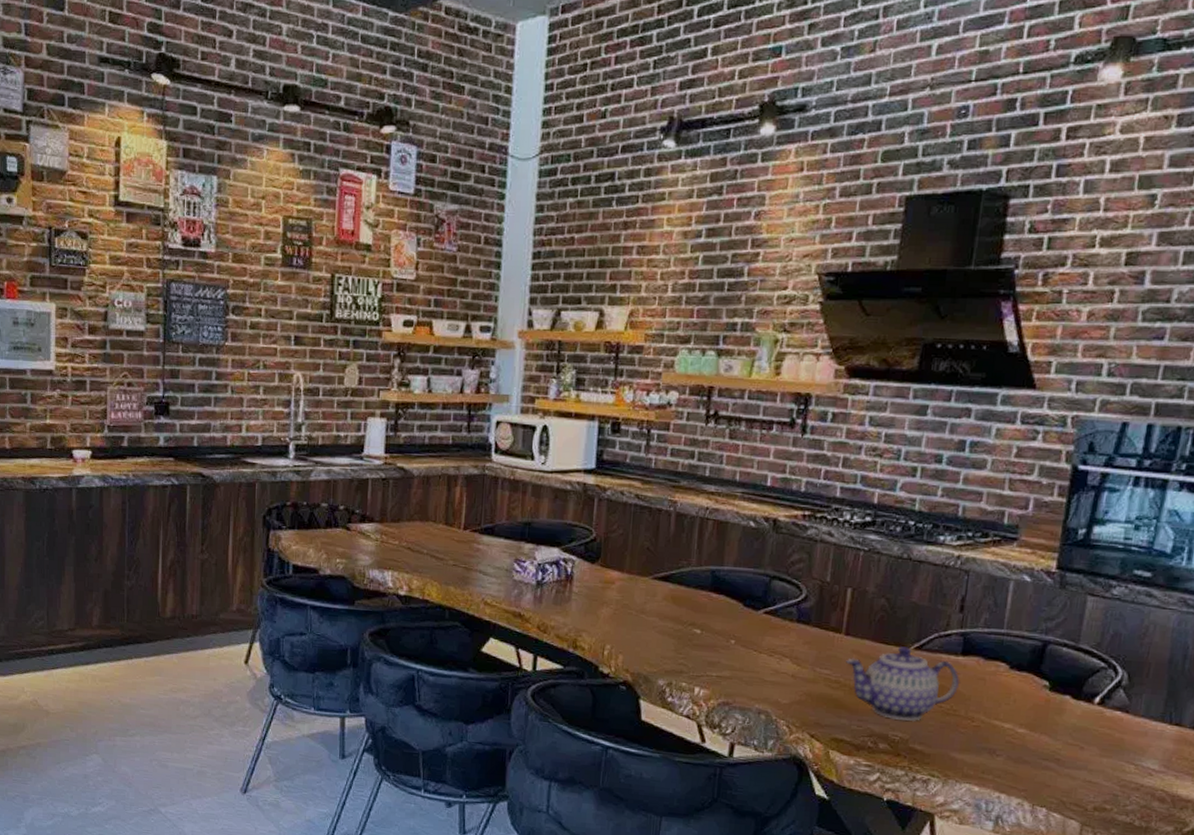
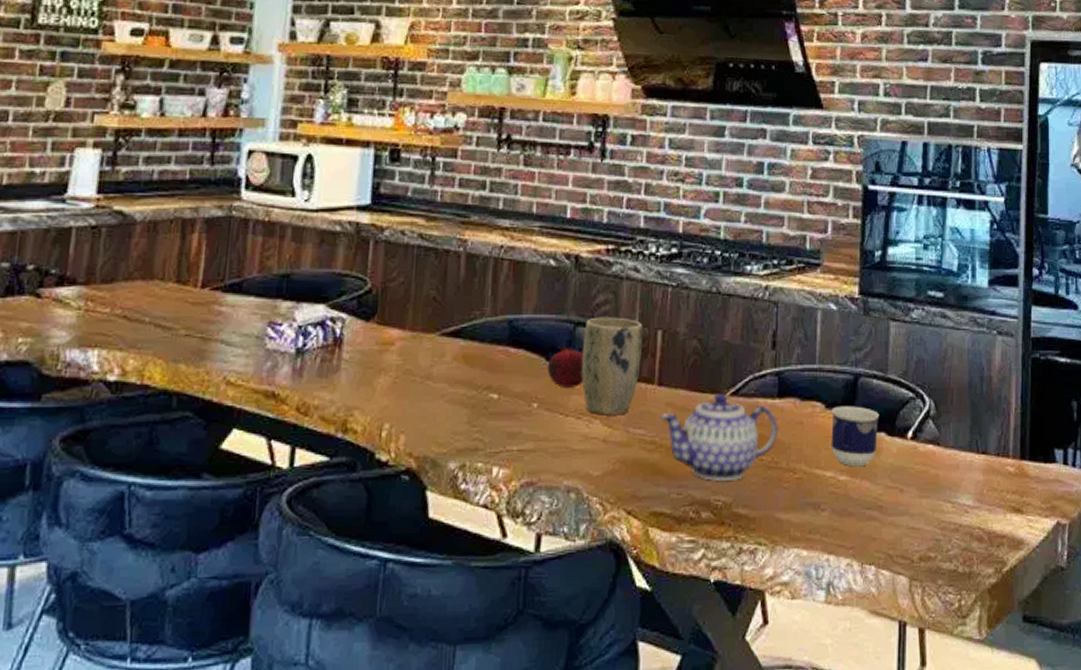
fruit: none [744,595,777,631] -> present [546,346,584,388]
plant pot: none [774,573,834,657] -> present [581,317,643,416]
cup: none [1012,668,1066,723] -> present [831,406,880,467]

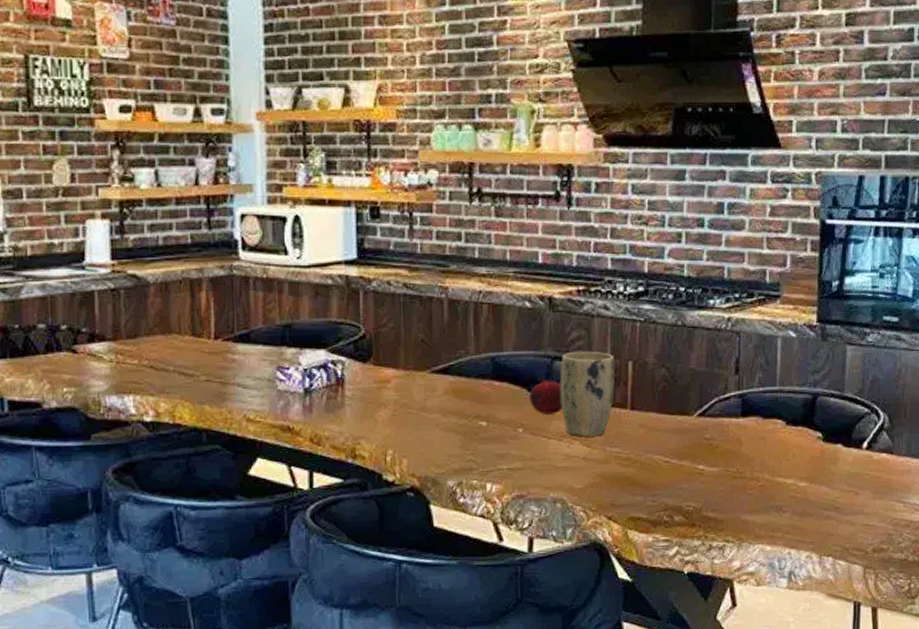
teapot: present [661,392,779,482] -> none [634,413,743,490]
cup: present [831,406,880,467] -> none [791,422,837,475]

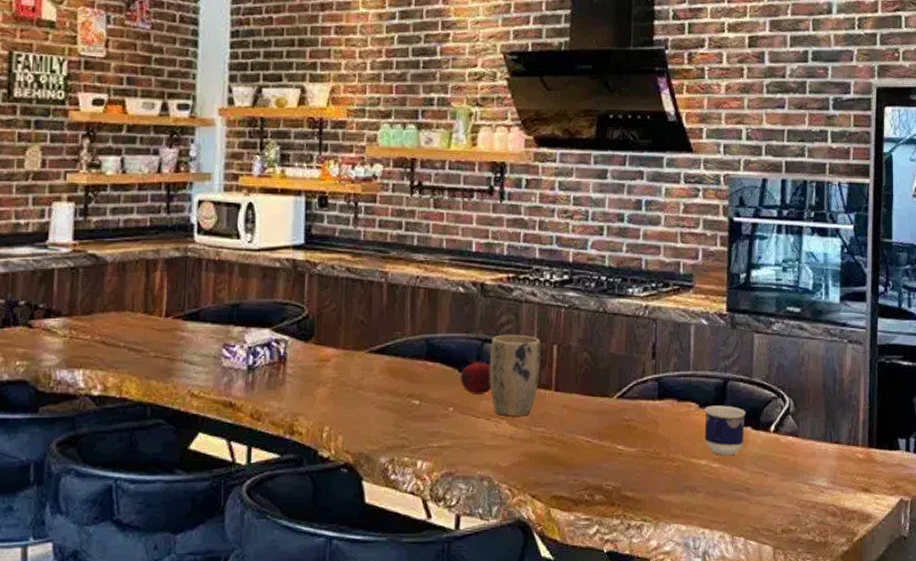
cup: none [791,422,837,475] -> present [704,405,746,456]

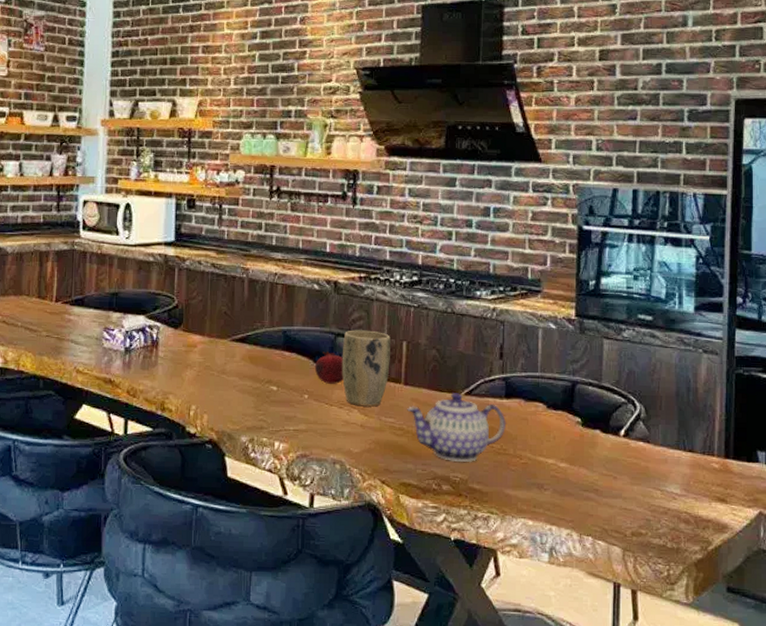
teapot: none [558,395,660,470] -> present [407,392,507,463]
cup: present [704,405,746,456] -> none [552,407,595,457]

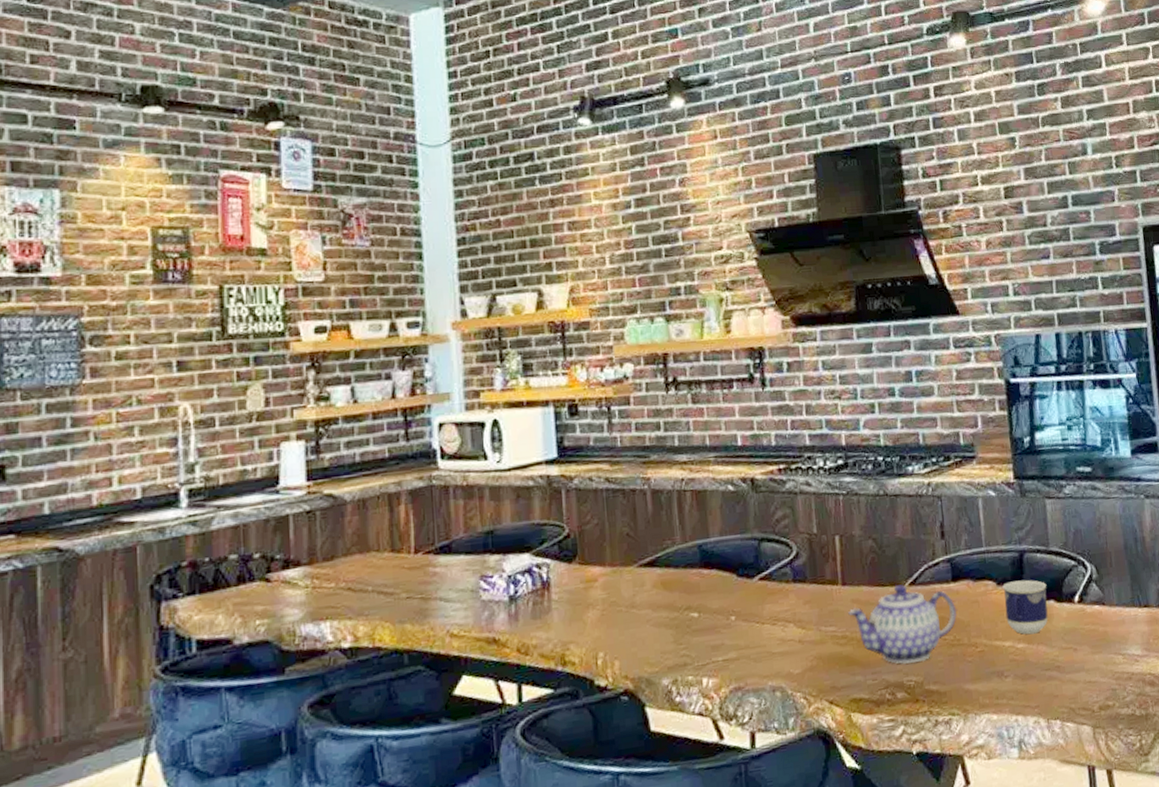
fruit: present [314,351,344,384] -> none [738,561,774,600]
plant pot: present [341,330,390,407] -> none [768,529,824,619]
cup: none [552,407,595,457] -> present [1002,579,1048,635]

